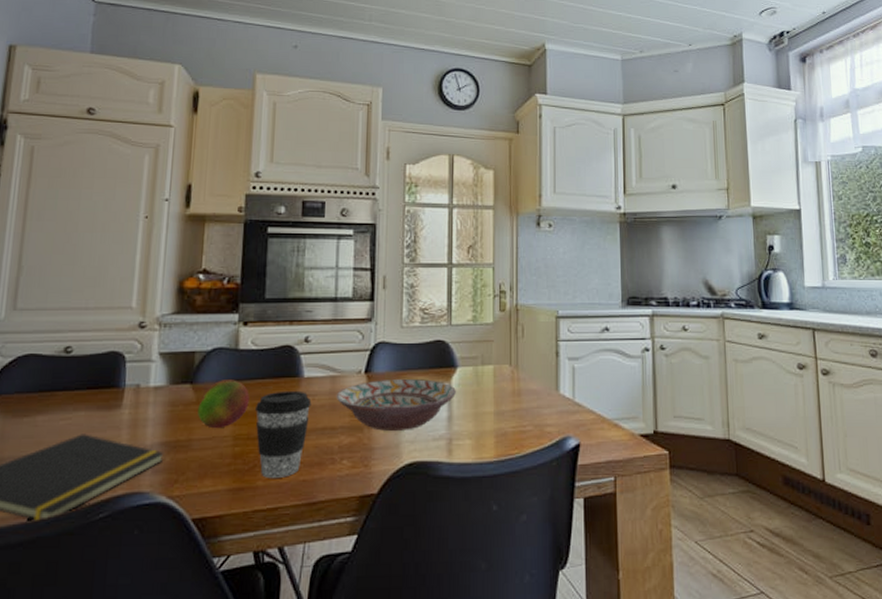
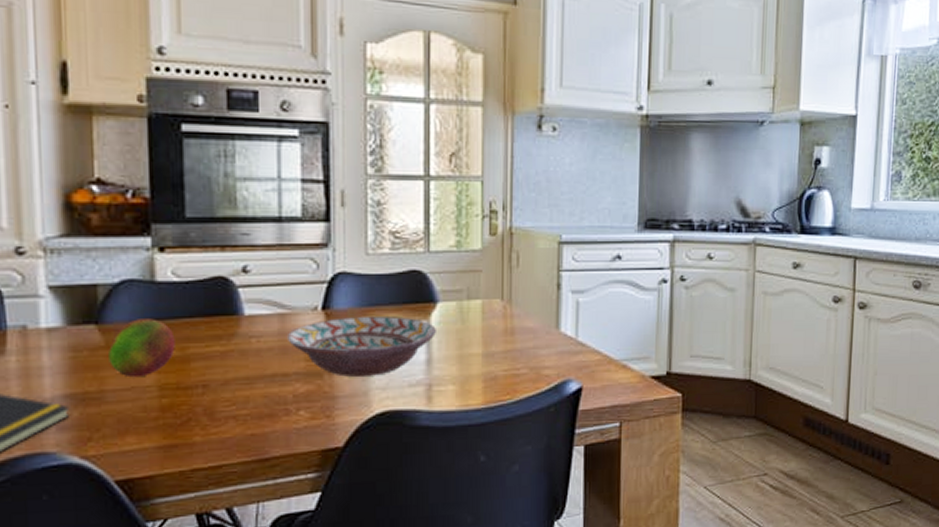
coffee cup: present [256,390,312,478] -> none [185,331,256,433]

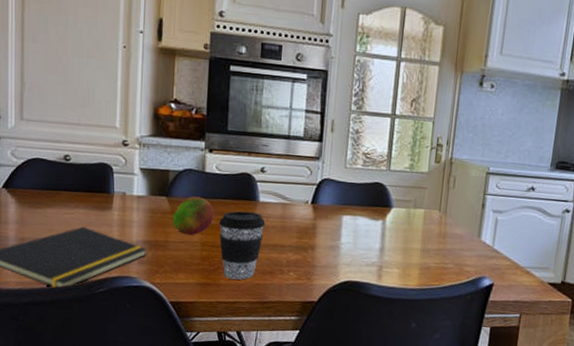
coffee cup: none [185,331,256,433] -> present [219,211,266,280]
decorative bowl: present [286,317,436,377] -> none [286,211,389,255]

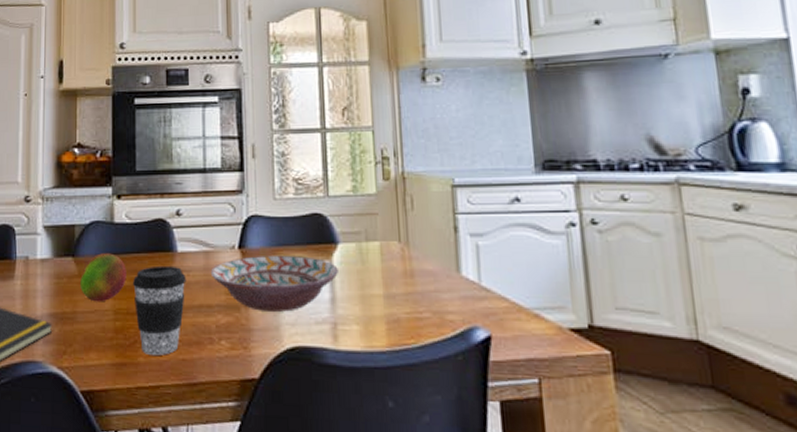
decorative bowl: none [286,211,389,255] -> present [210,256,338,312]

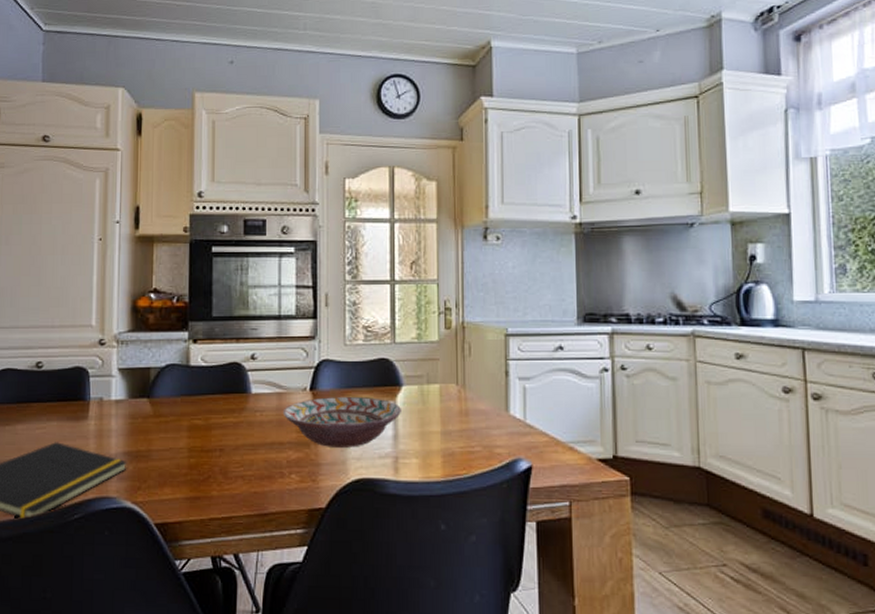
fruit: present [80,253,126,302] -> none [155,395,201,441]
coffee cup: present [133,265,186,355] -> none [208,406,260,489]

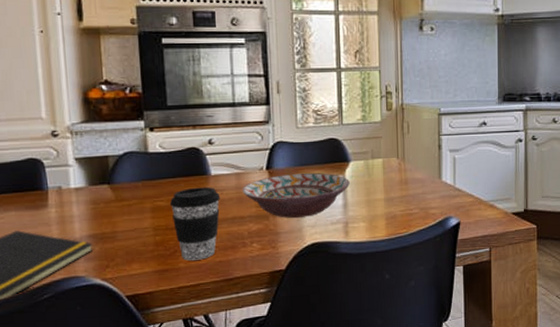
coffee cup: none [208,406,260,489] -> present [170,187,220,261]

